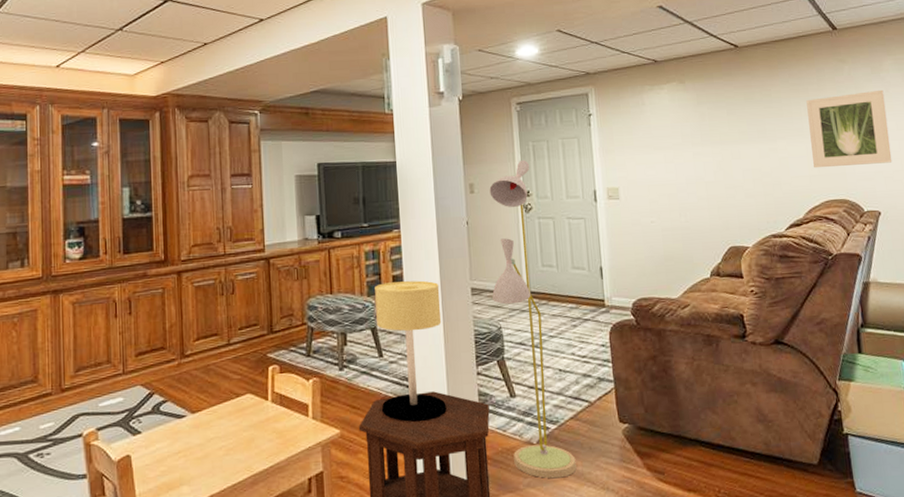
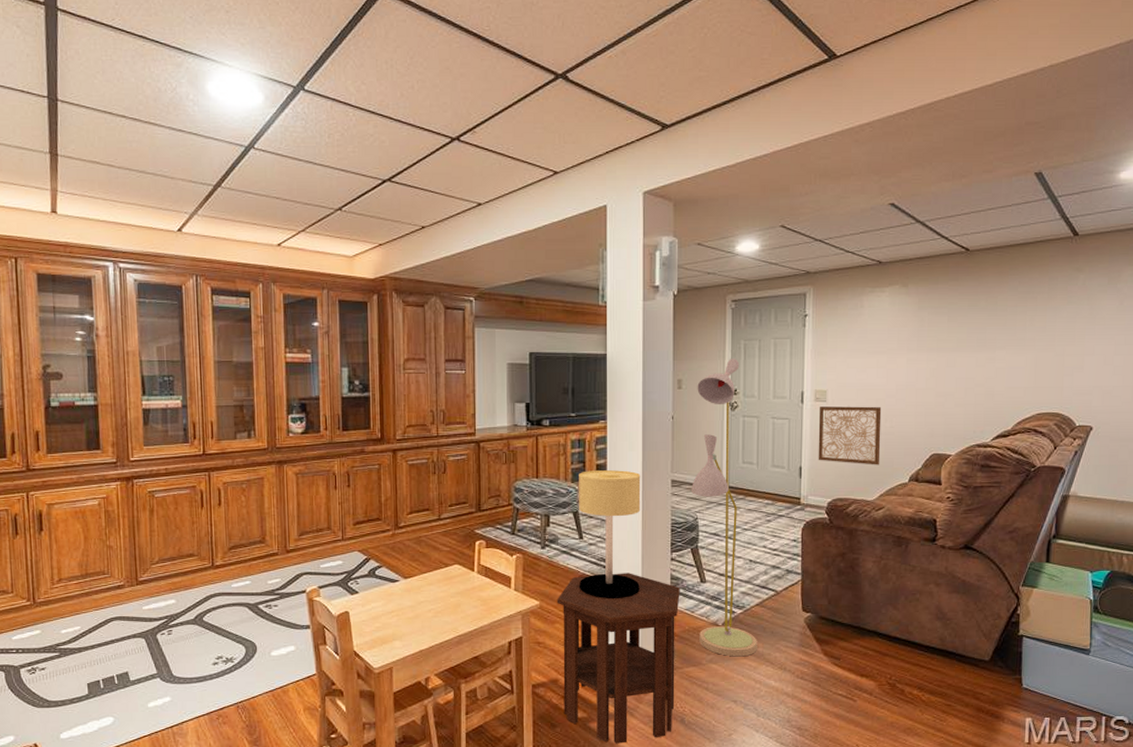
wall art: none [613,201,680,262] -> present [818,406,882,465]
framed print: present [806,89,892,169] -> none [1030,301,1118,380]

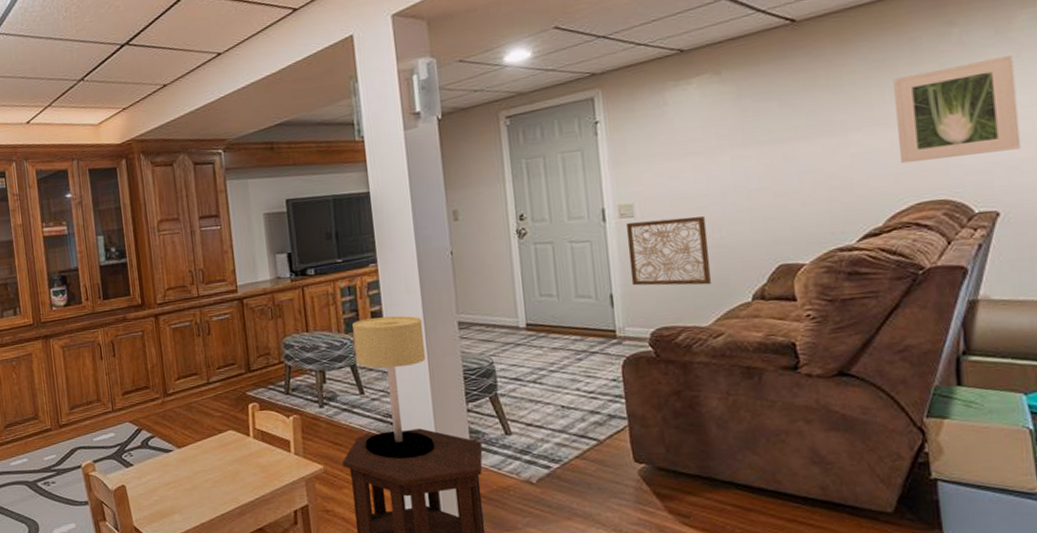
floor lamp: present [692,359,757,657] -> none [476,180,583,519]
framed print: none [1030,301,1118,380] -> present [893,54,1021,164]

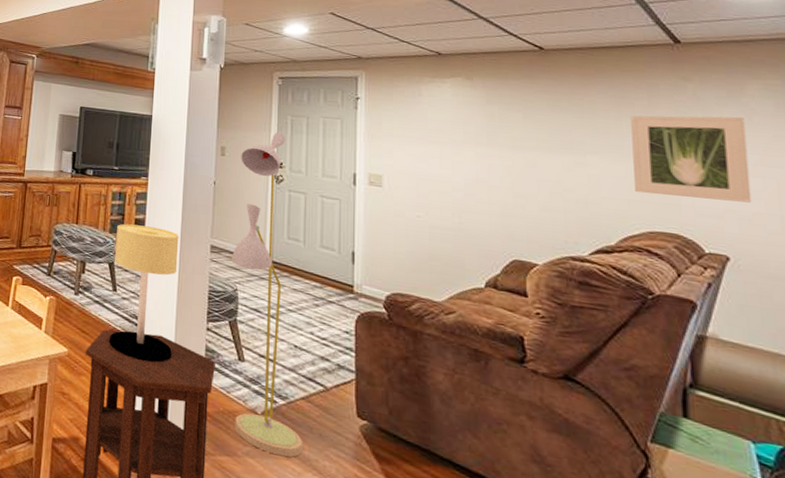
floor lamp: none [476,180,583,519] -> present [232,132,303,458]
wall art: present [626,216,712,286] -> none [373,191,448,263]

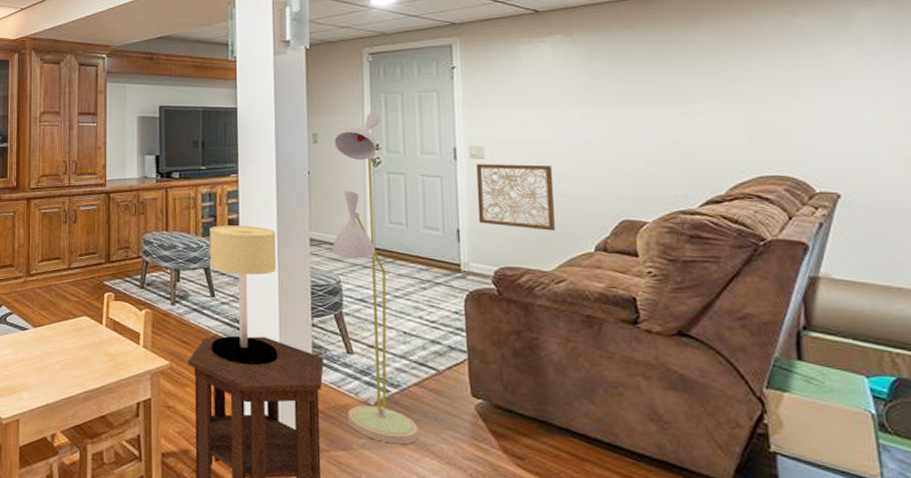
wall art: none [373,191,448,263] -> present [475,164,556,231]
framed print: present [631,115,752,203] -> none [737,47,862,138]

